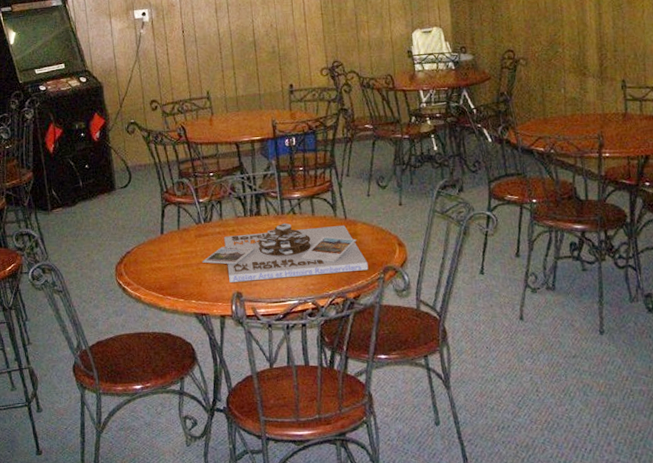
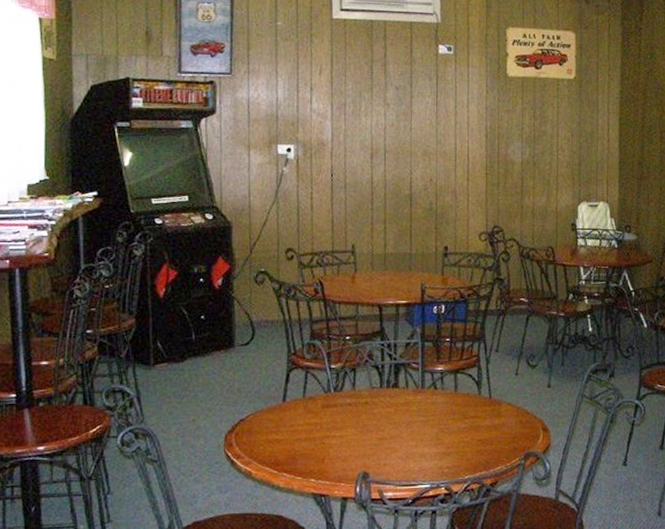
board game: present [202,222,368,282] -> none [328,398,509,461]

